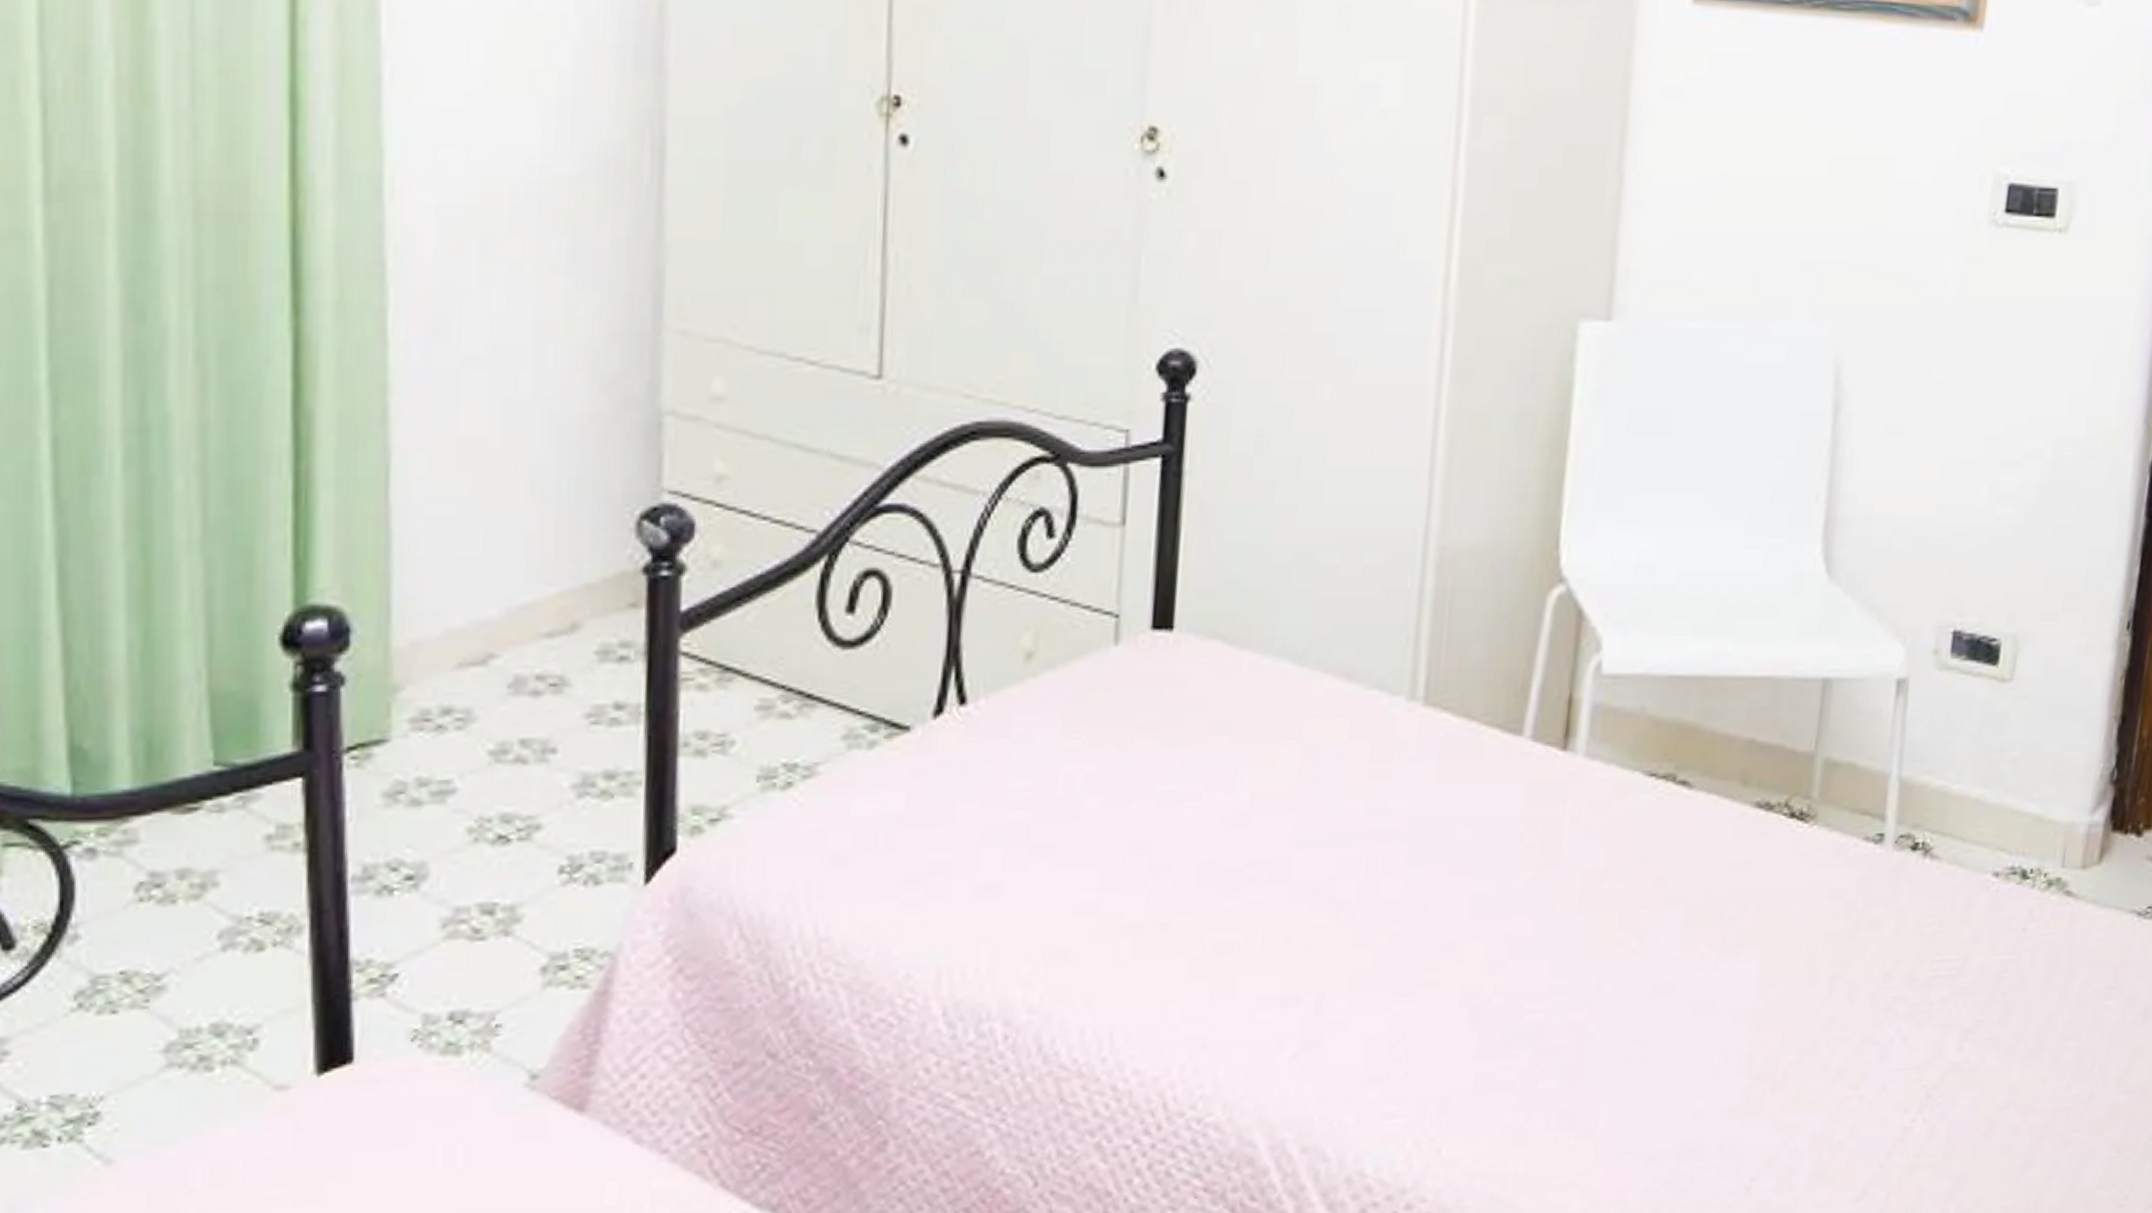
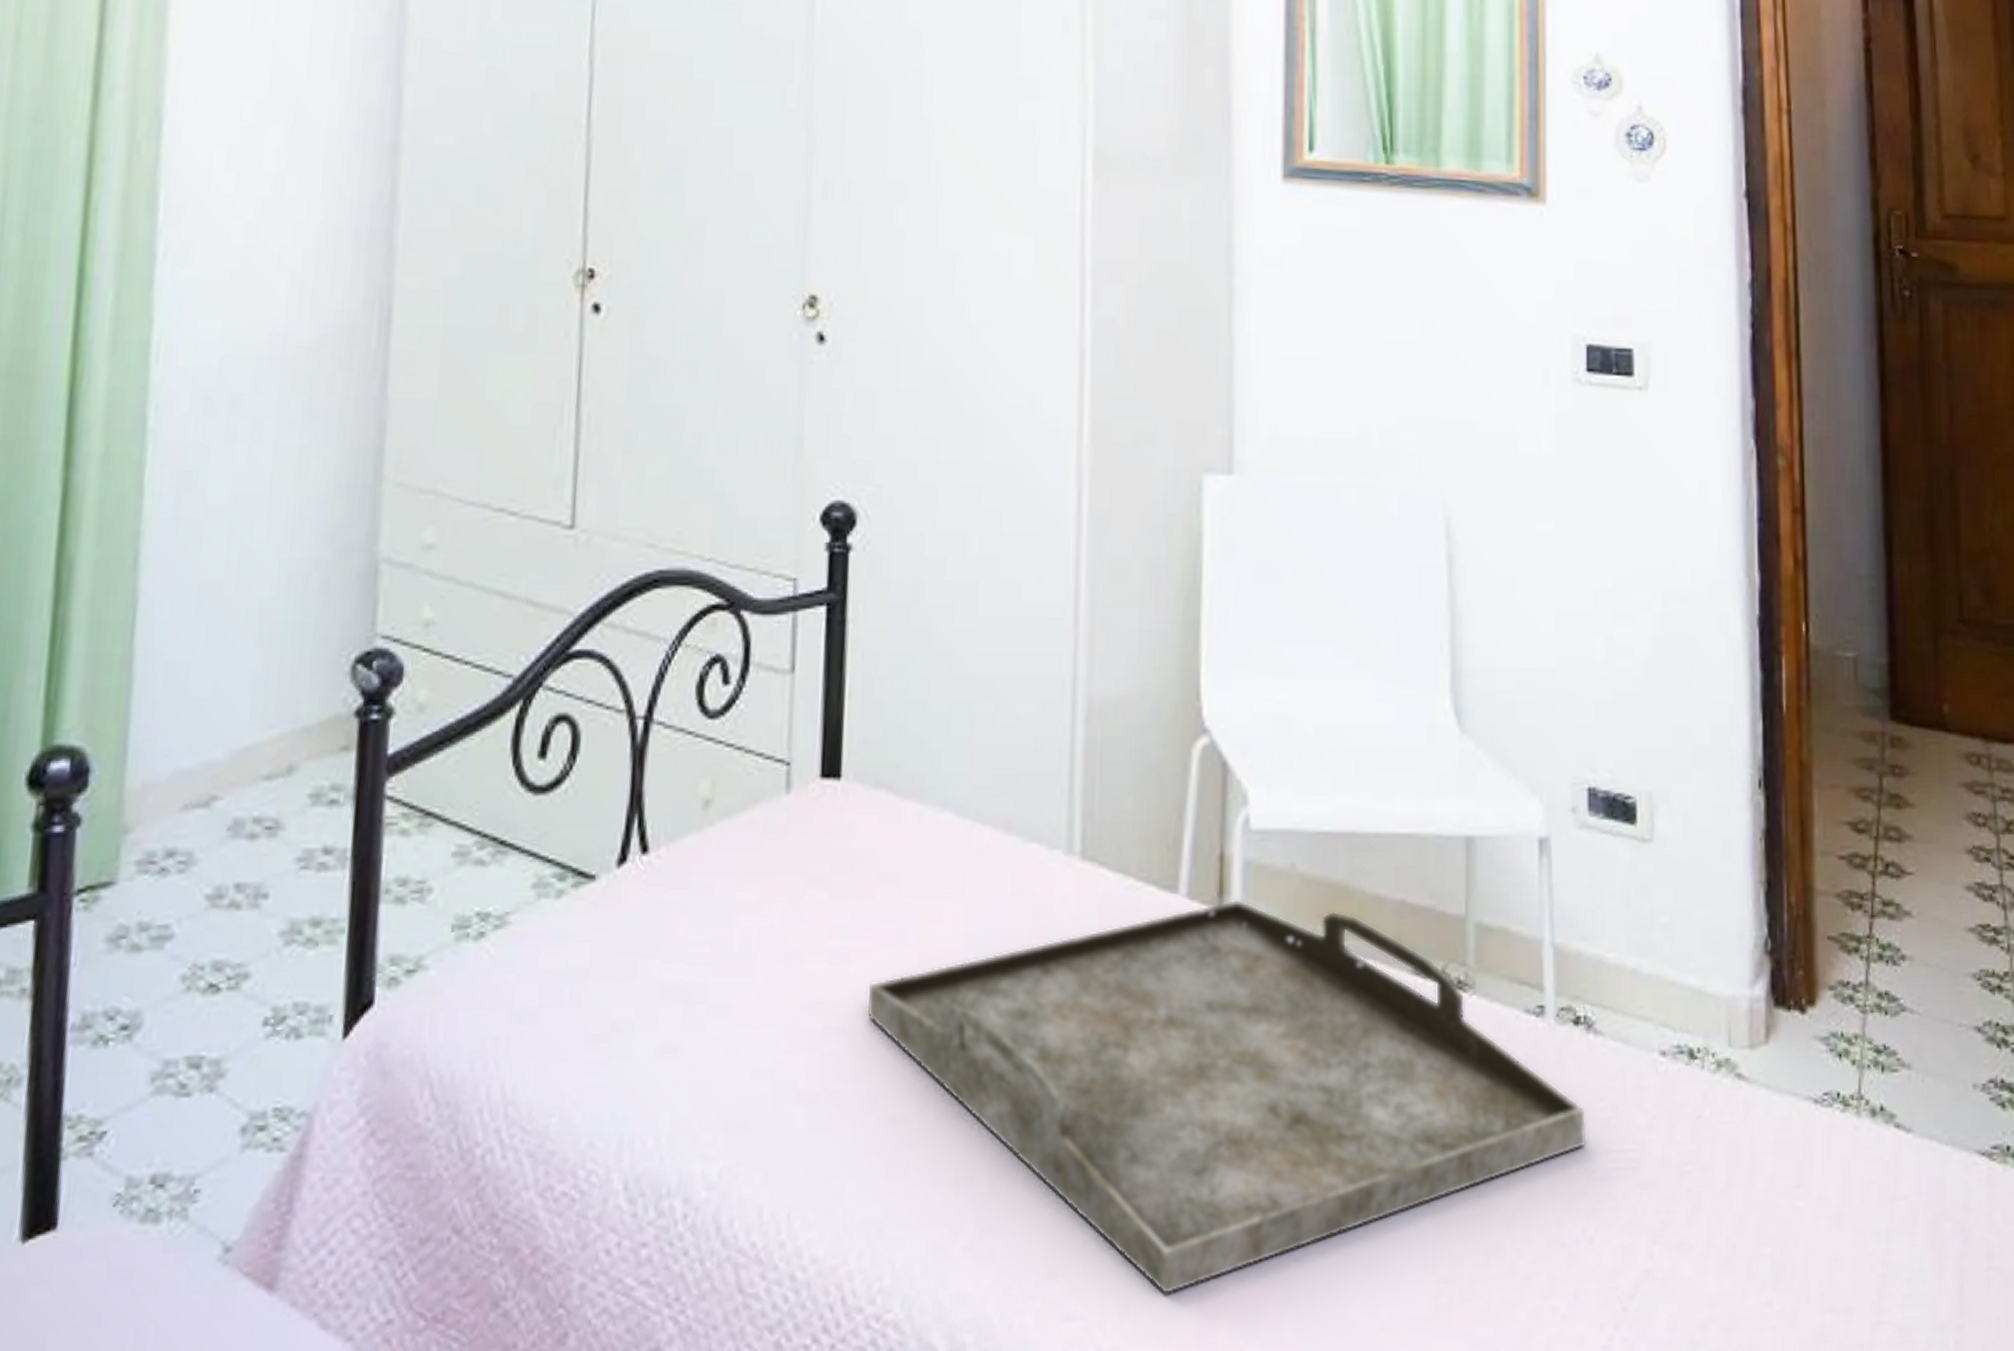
serving tray: none [1195,740,1914,1095] -> present [867,899,1587,1295]

